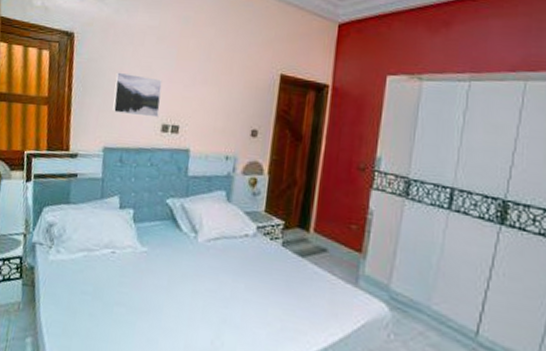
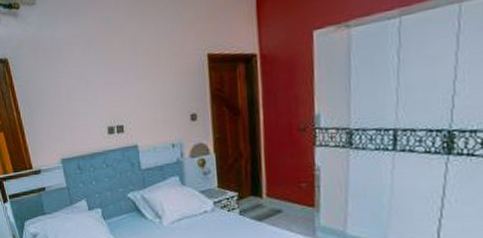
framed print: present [112,72,163,118] -> none [54,85,103,125]

